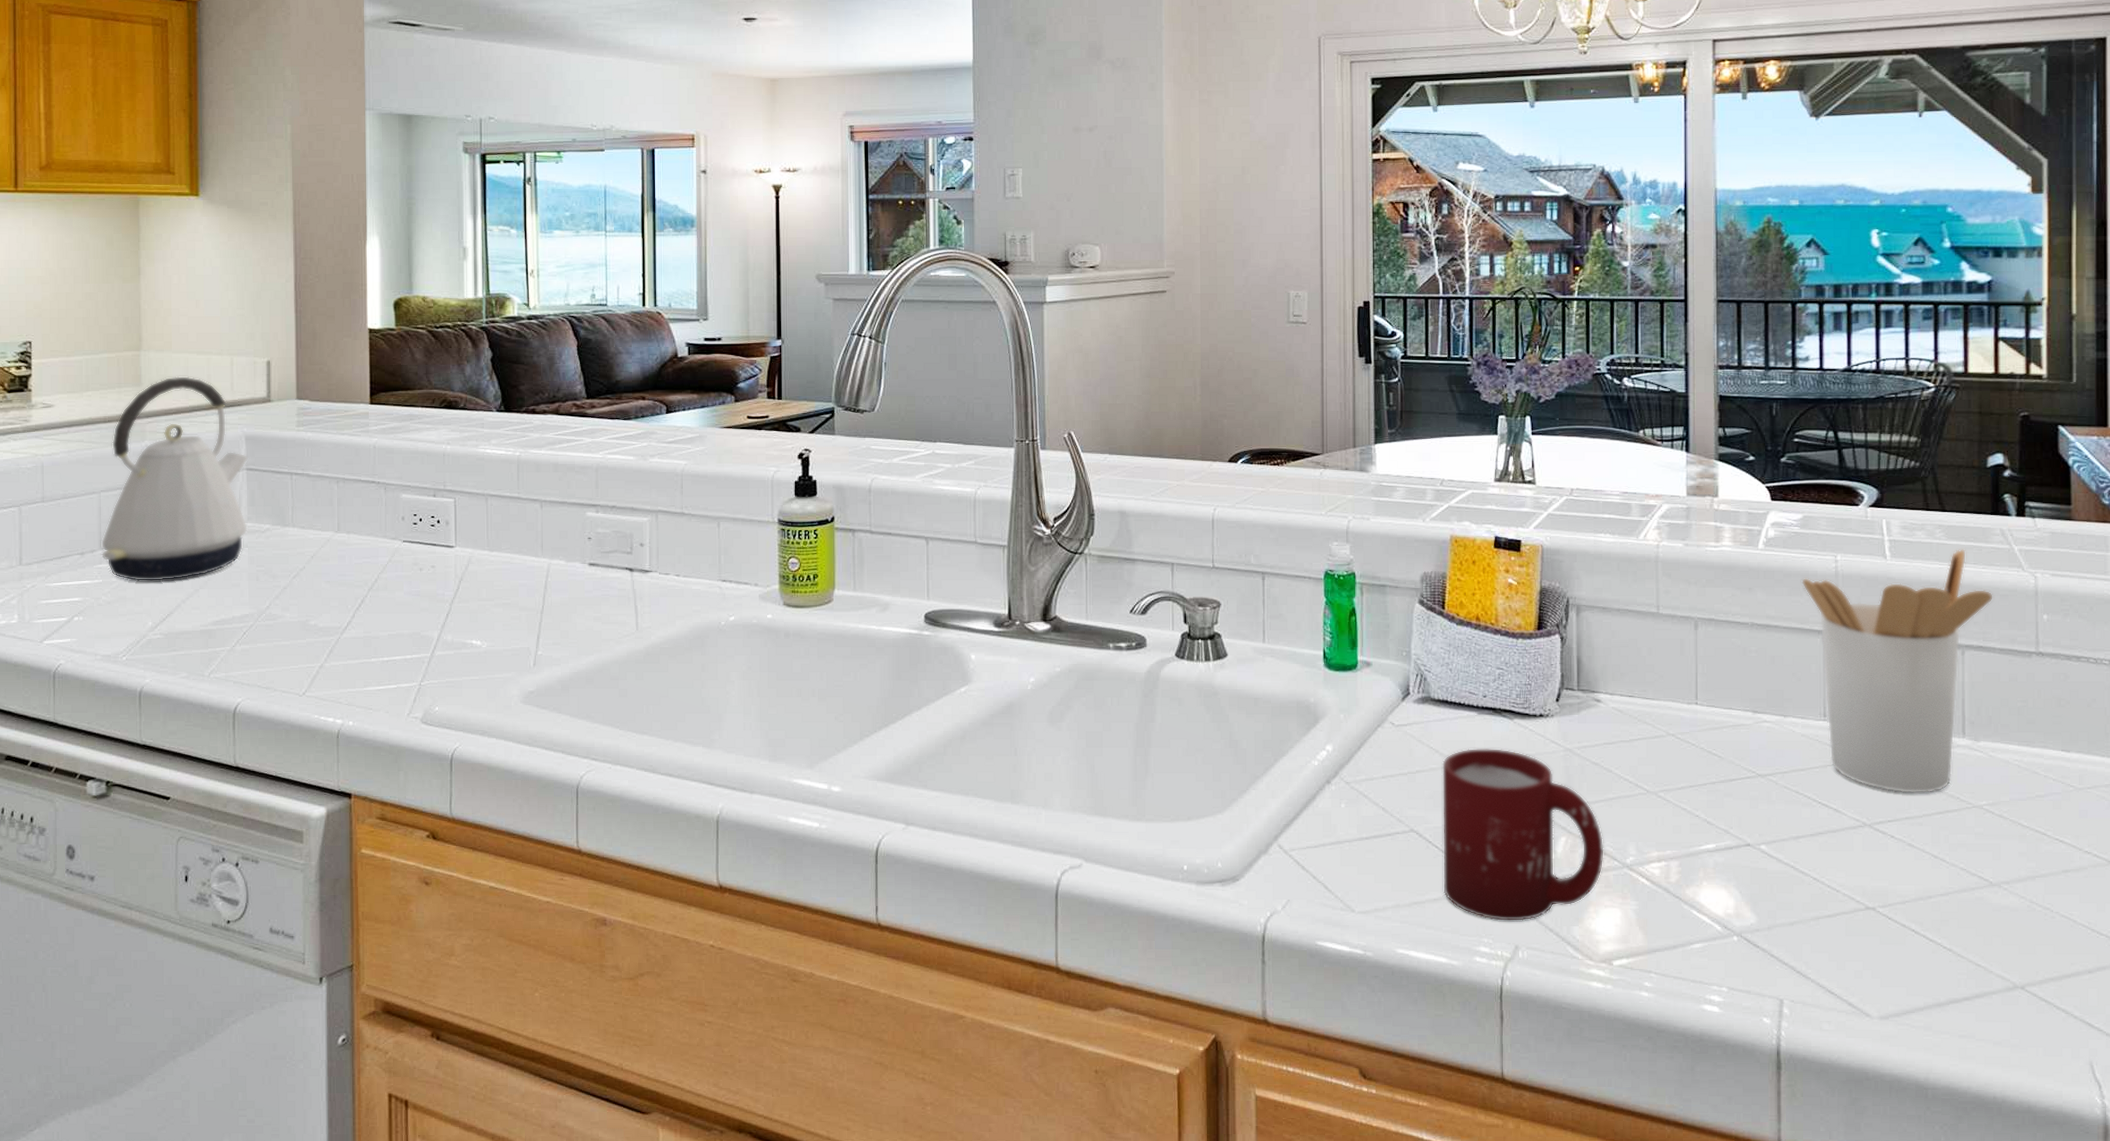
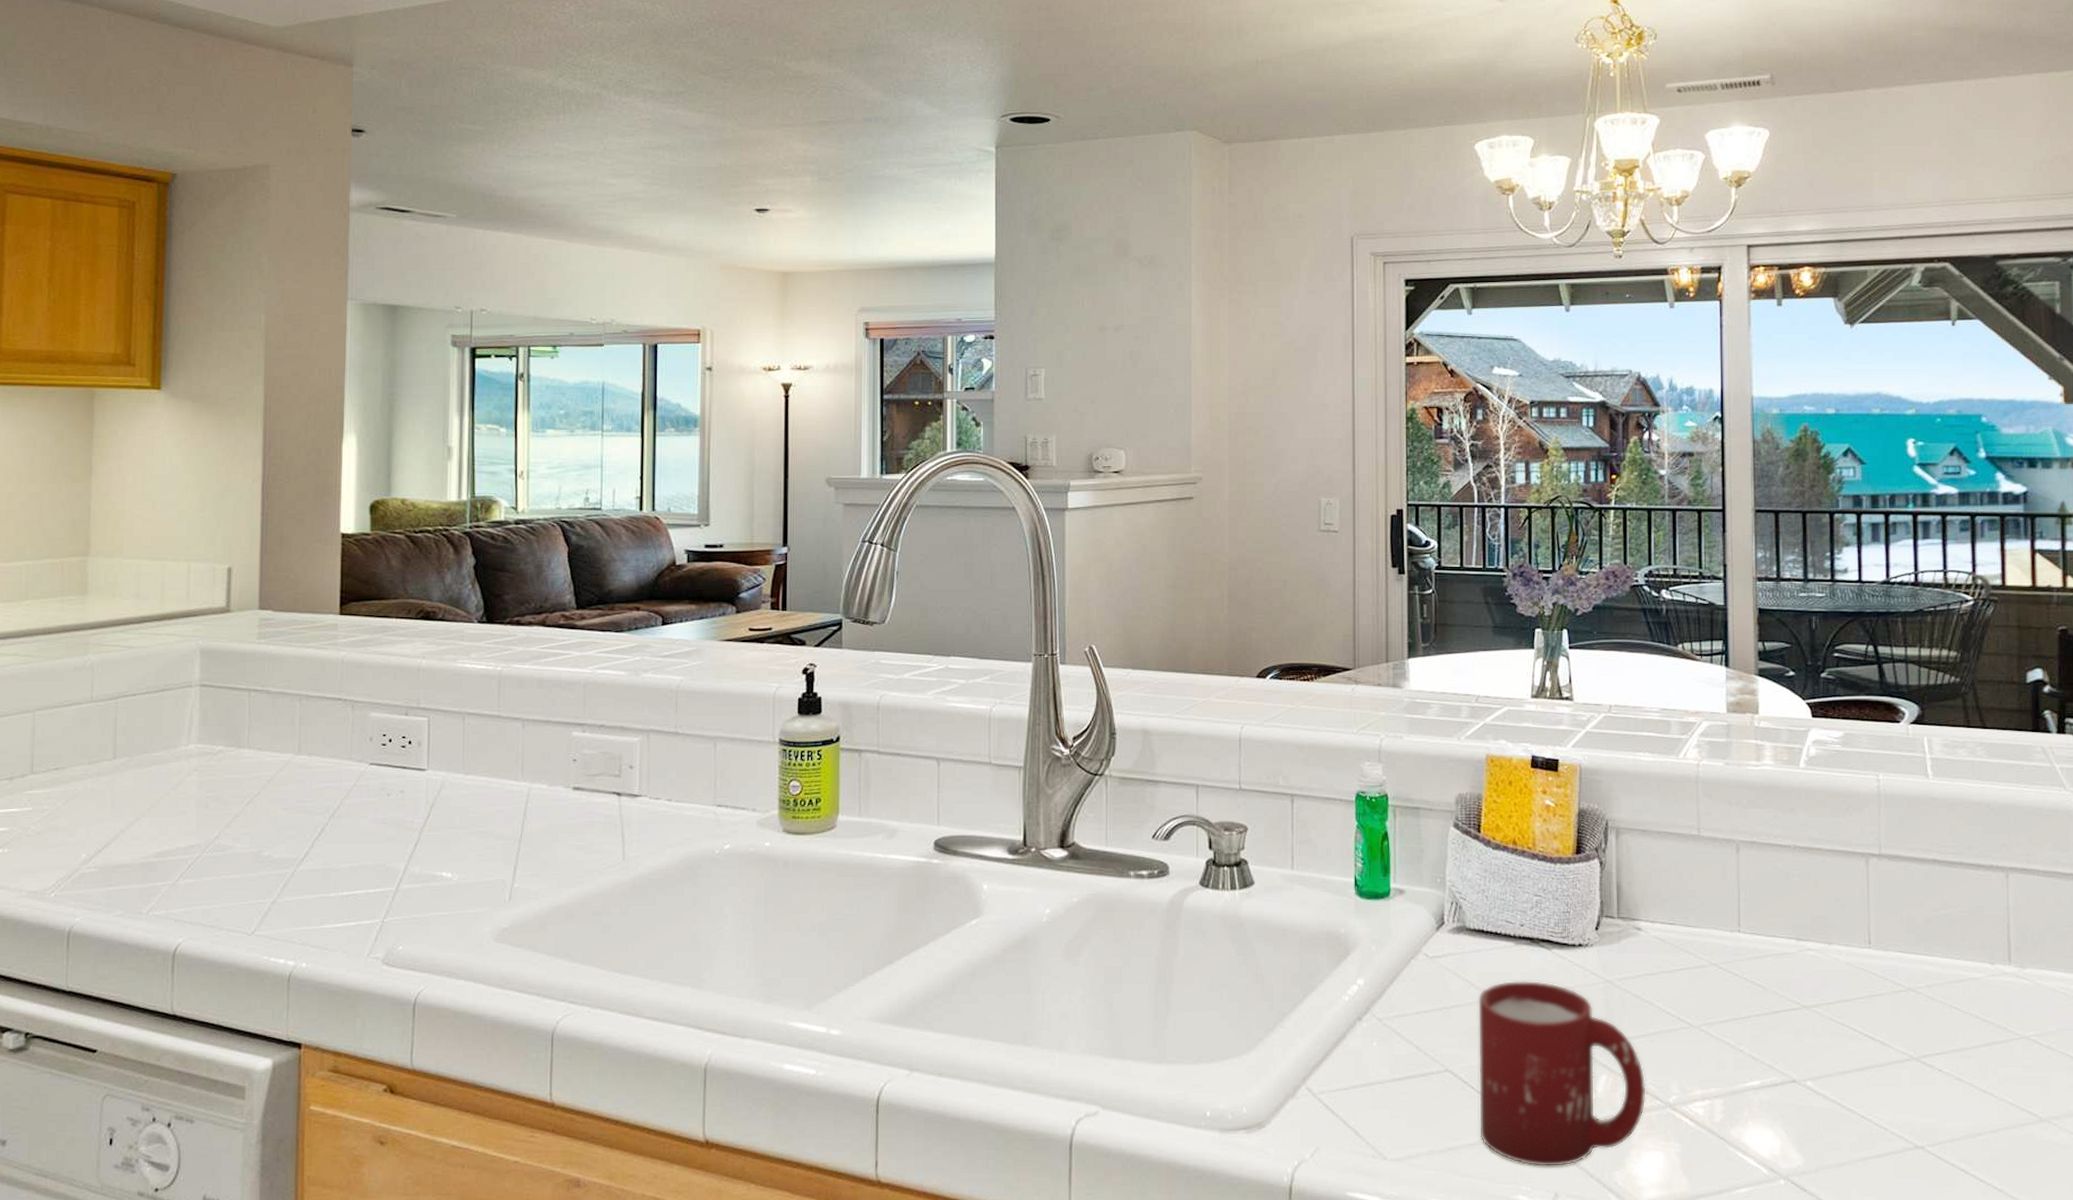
kettle: present [101,375,248,582] -> none [33,583,202,810]
utensil holder: present [1801,548,1993,794] -> none [1844,766,2036,1025]

